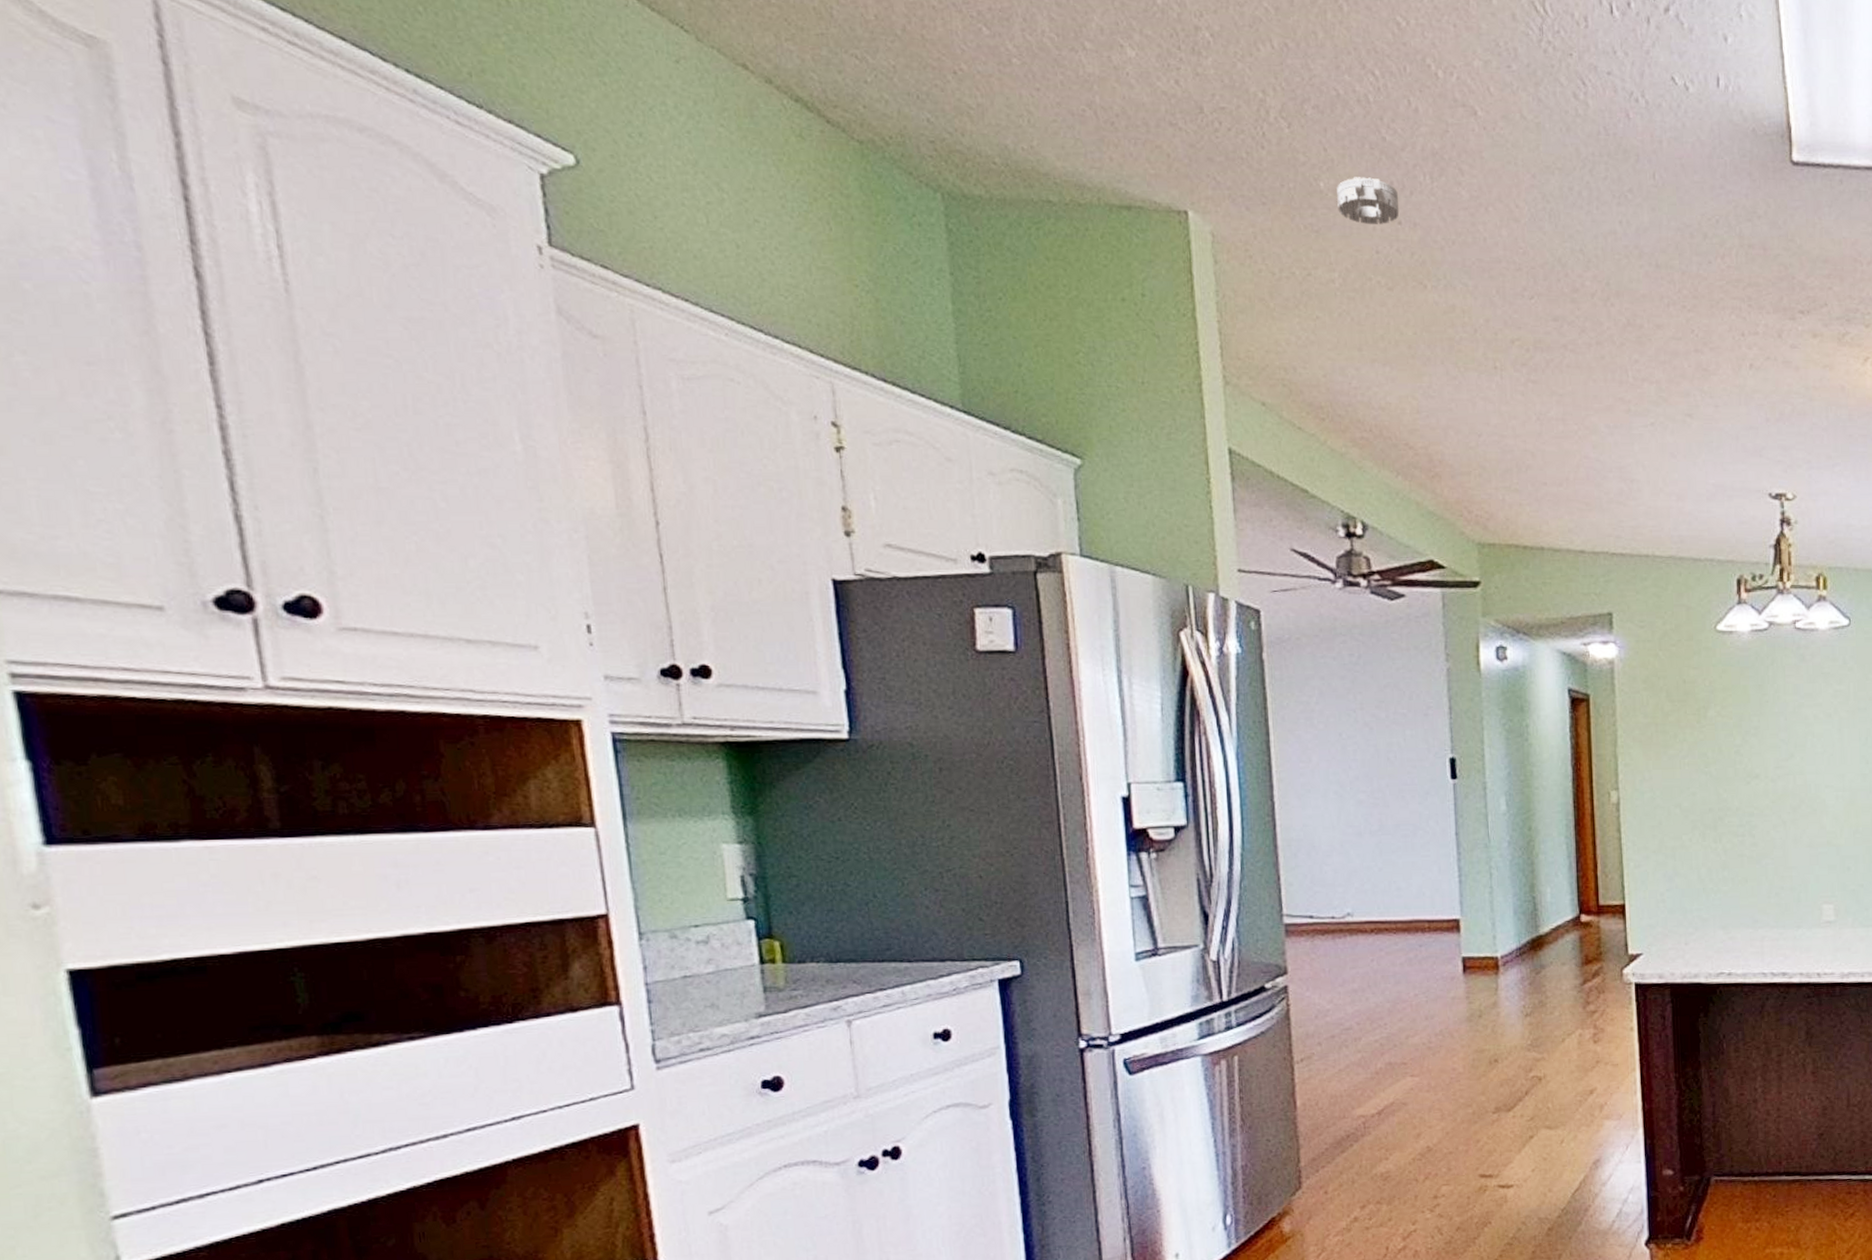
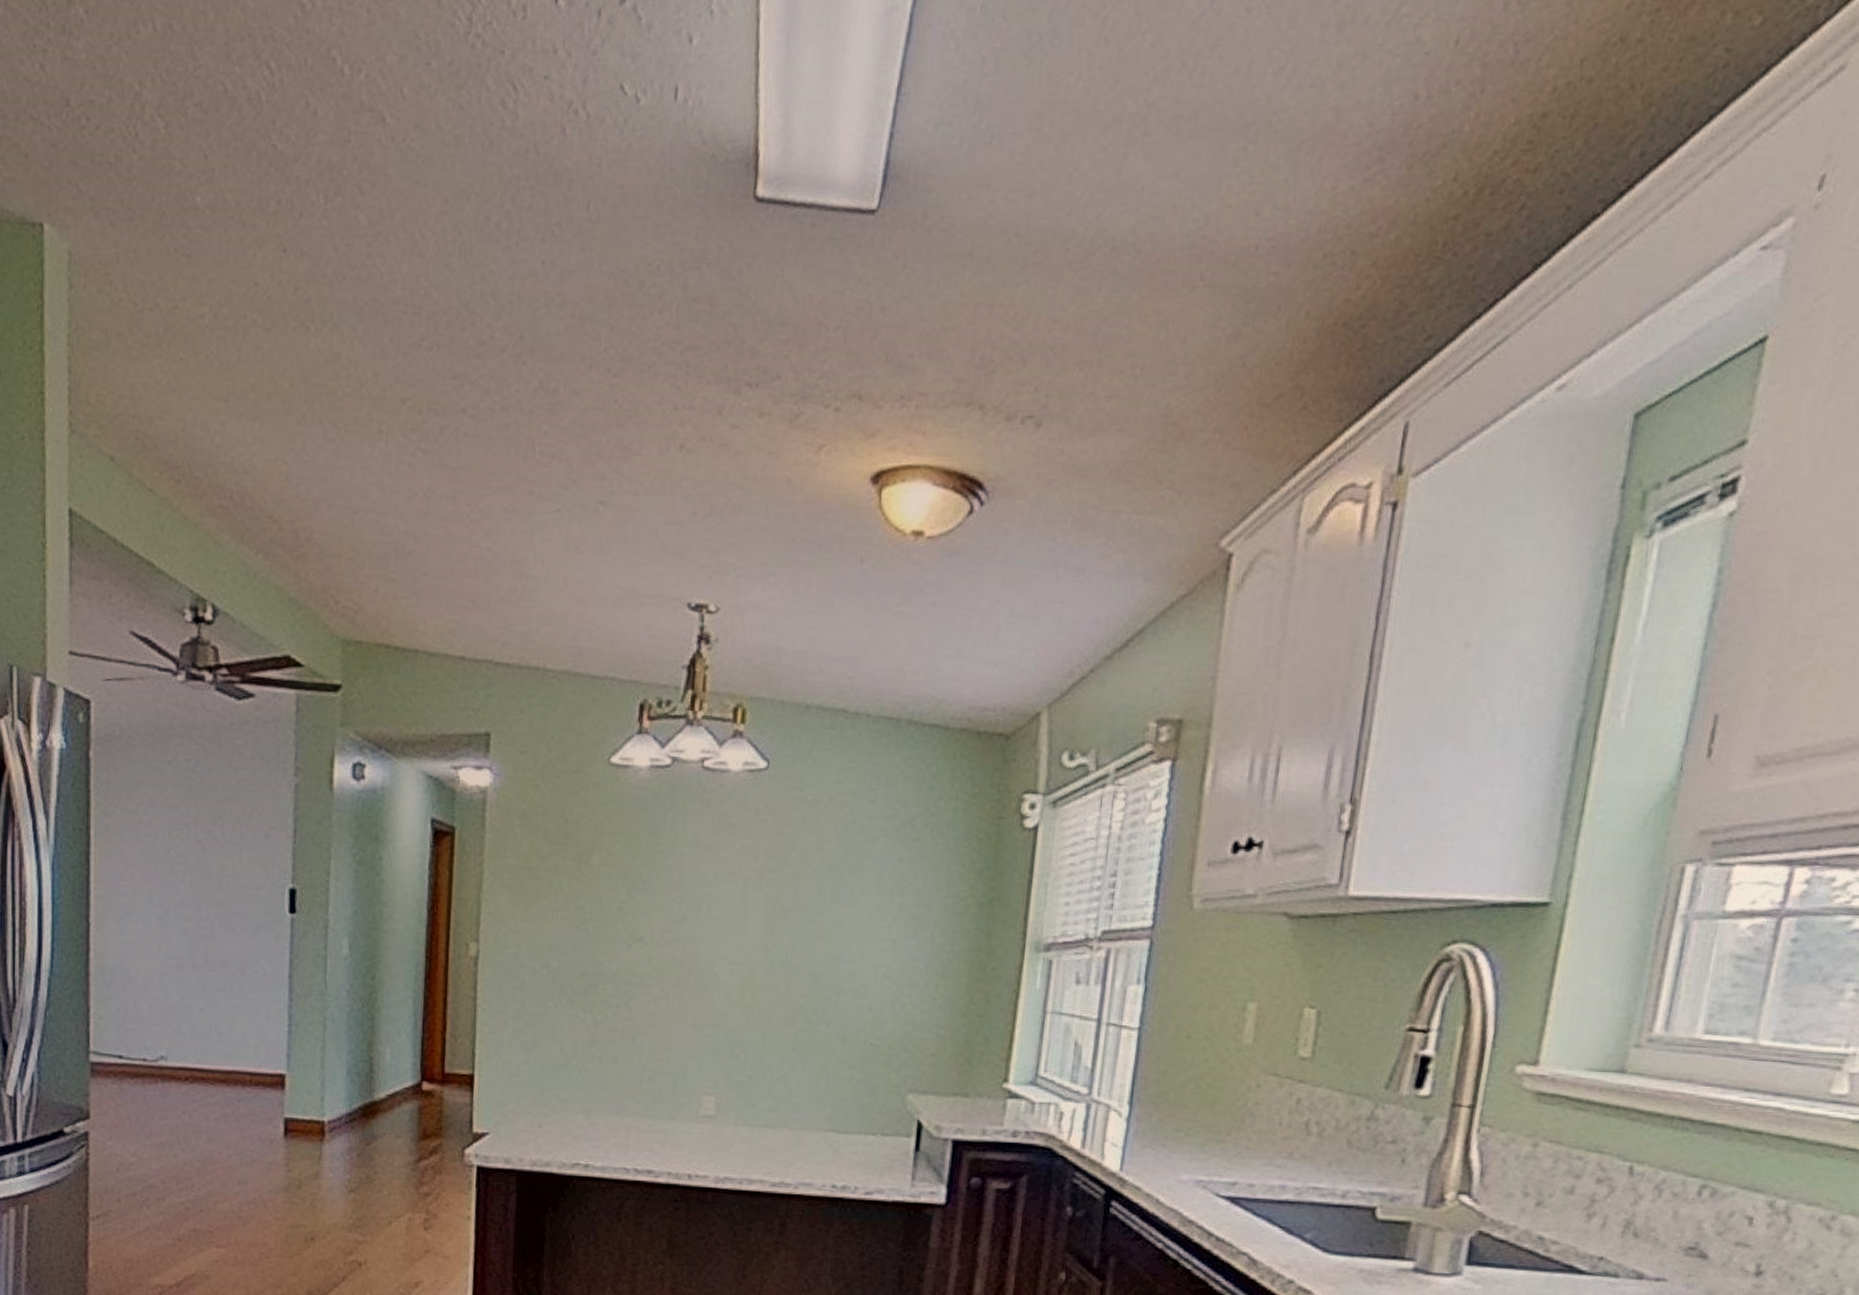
smoke detector: present [1337,177,1400,225] -> none [214,191,286,252]

